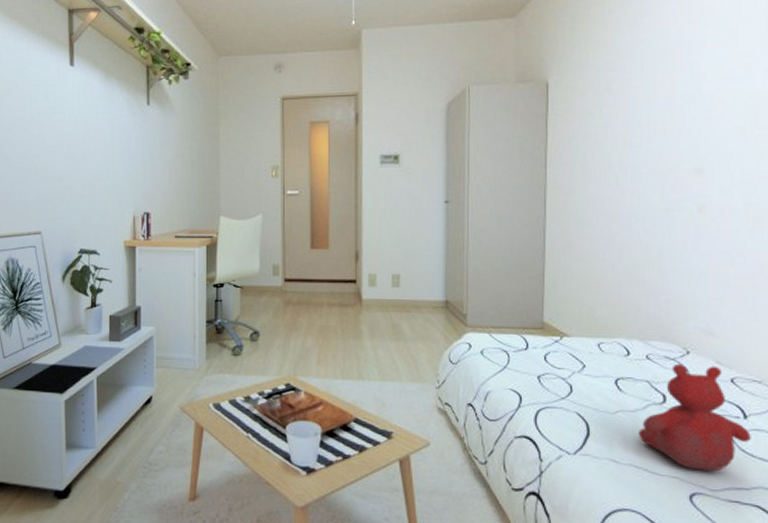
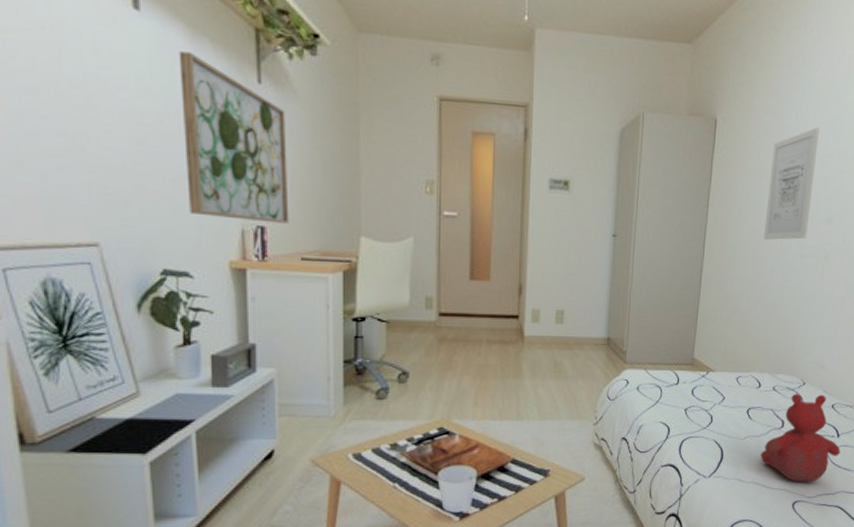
wall art: none [96,90,167,210] -> present [178,51,289,224]
wall art: none [615,76,673,195] -> present [764,127,819,240]

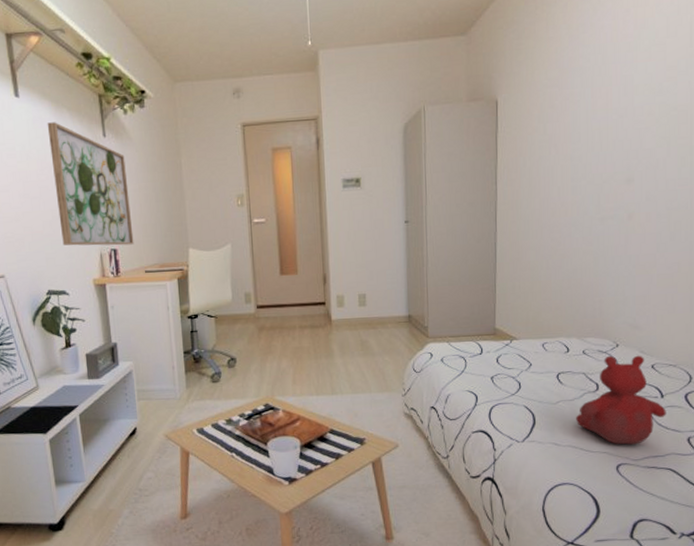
wall art: present [764,127,819,240] -> none [558,91,609,207]

